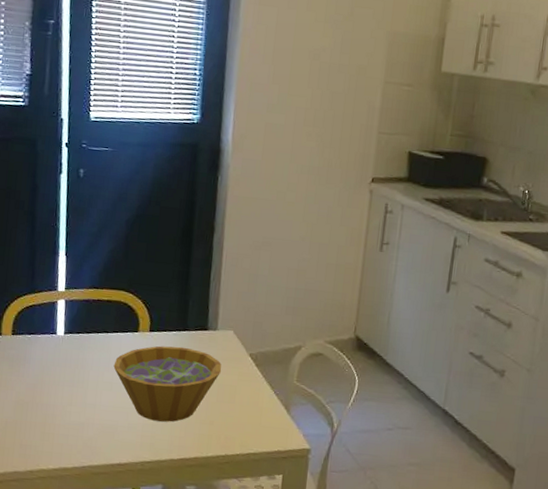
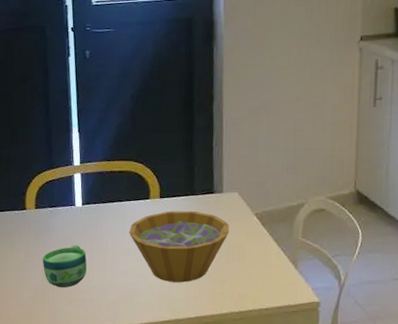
cup: none [15,376,65,422] -> present [42,245,87,288]

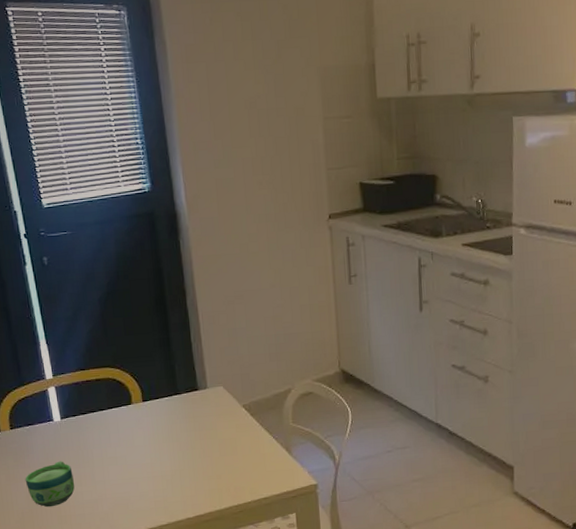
bowl: present [129,210,230,283] -> none [114,410,219,486]

